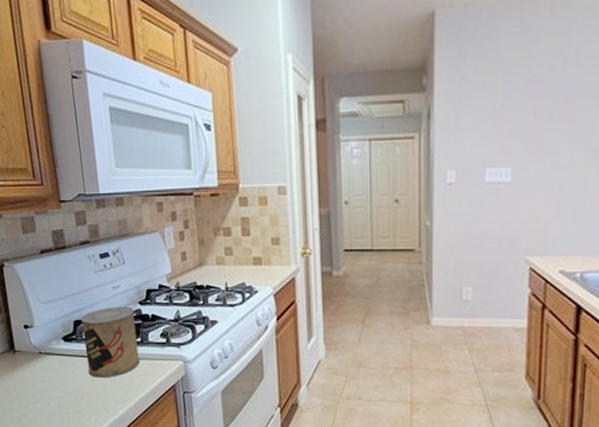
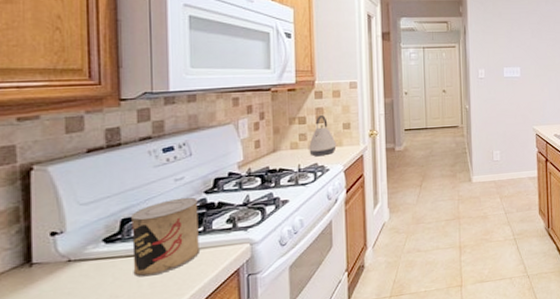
kettle: none [234,225,265,275] -> present [308,114,337,157]

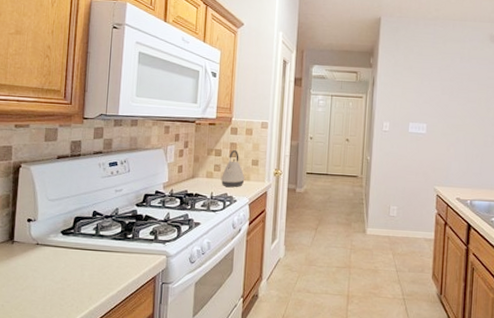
tin can: present [130,197,201,277] -> none [79,206,131,269]

